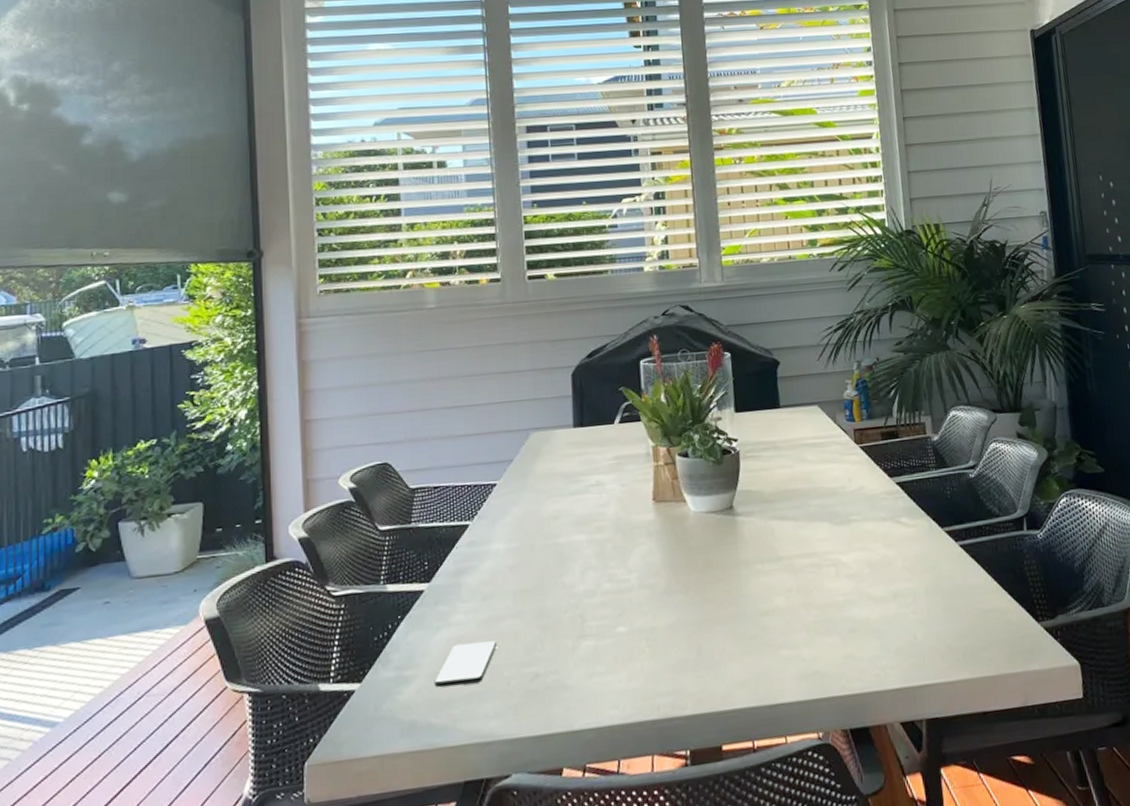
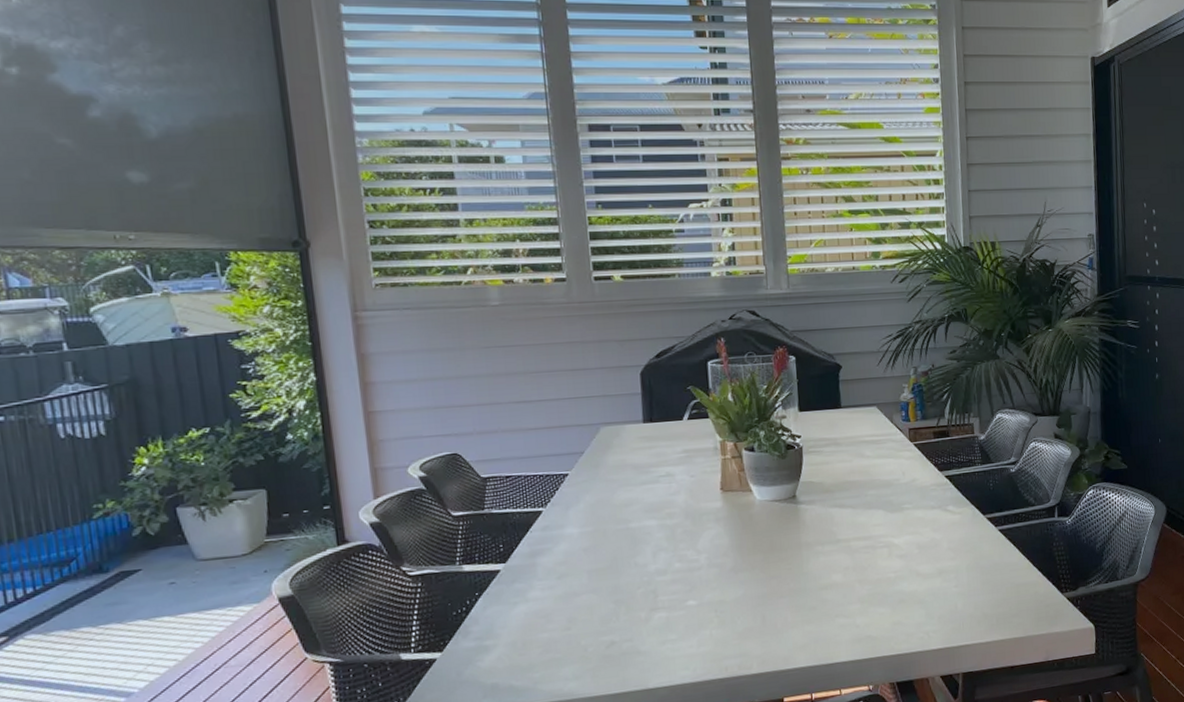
smartphone: present [434,641,498,688] -> none [514,614,574,655]

